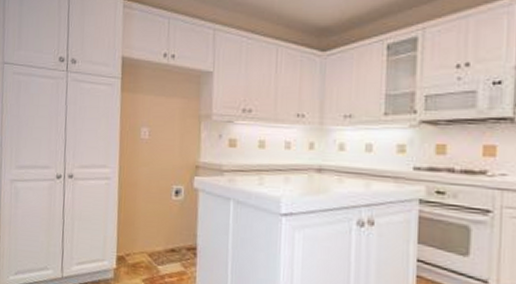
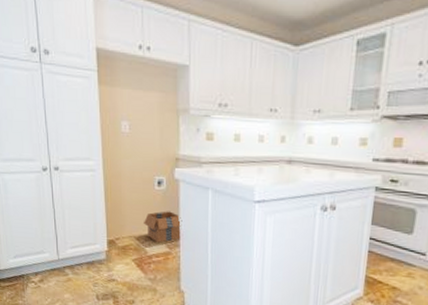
cardboard box: none [158,224,200,260] -> present [144,211,182,243]

